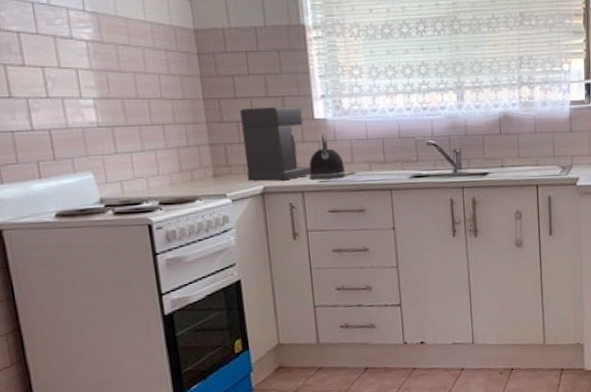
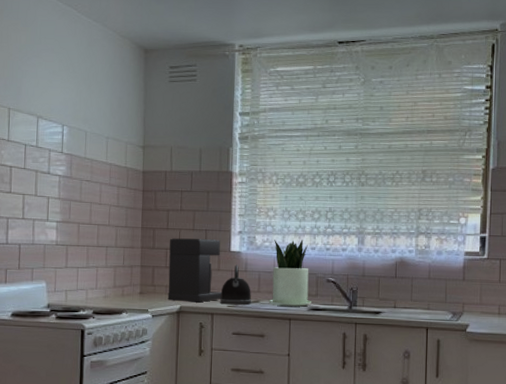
planter: none [363,100,414,176] -> present [268,240,312,307]

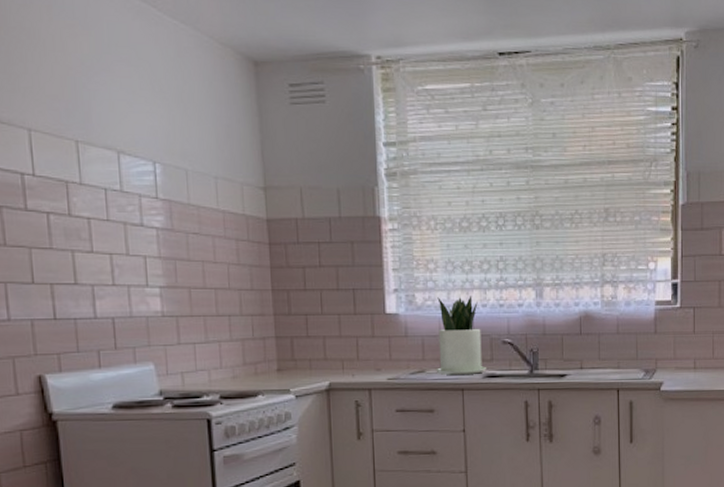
coffee maker: present [167,238,222,303] -> none [310,300,379,378]
kettle: present [220,264,252,305] -> none [377,329,416,378]

